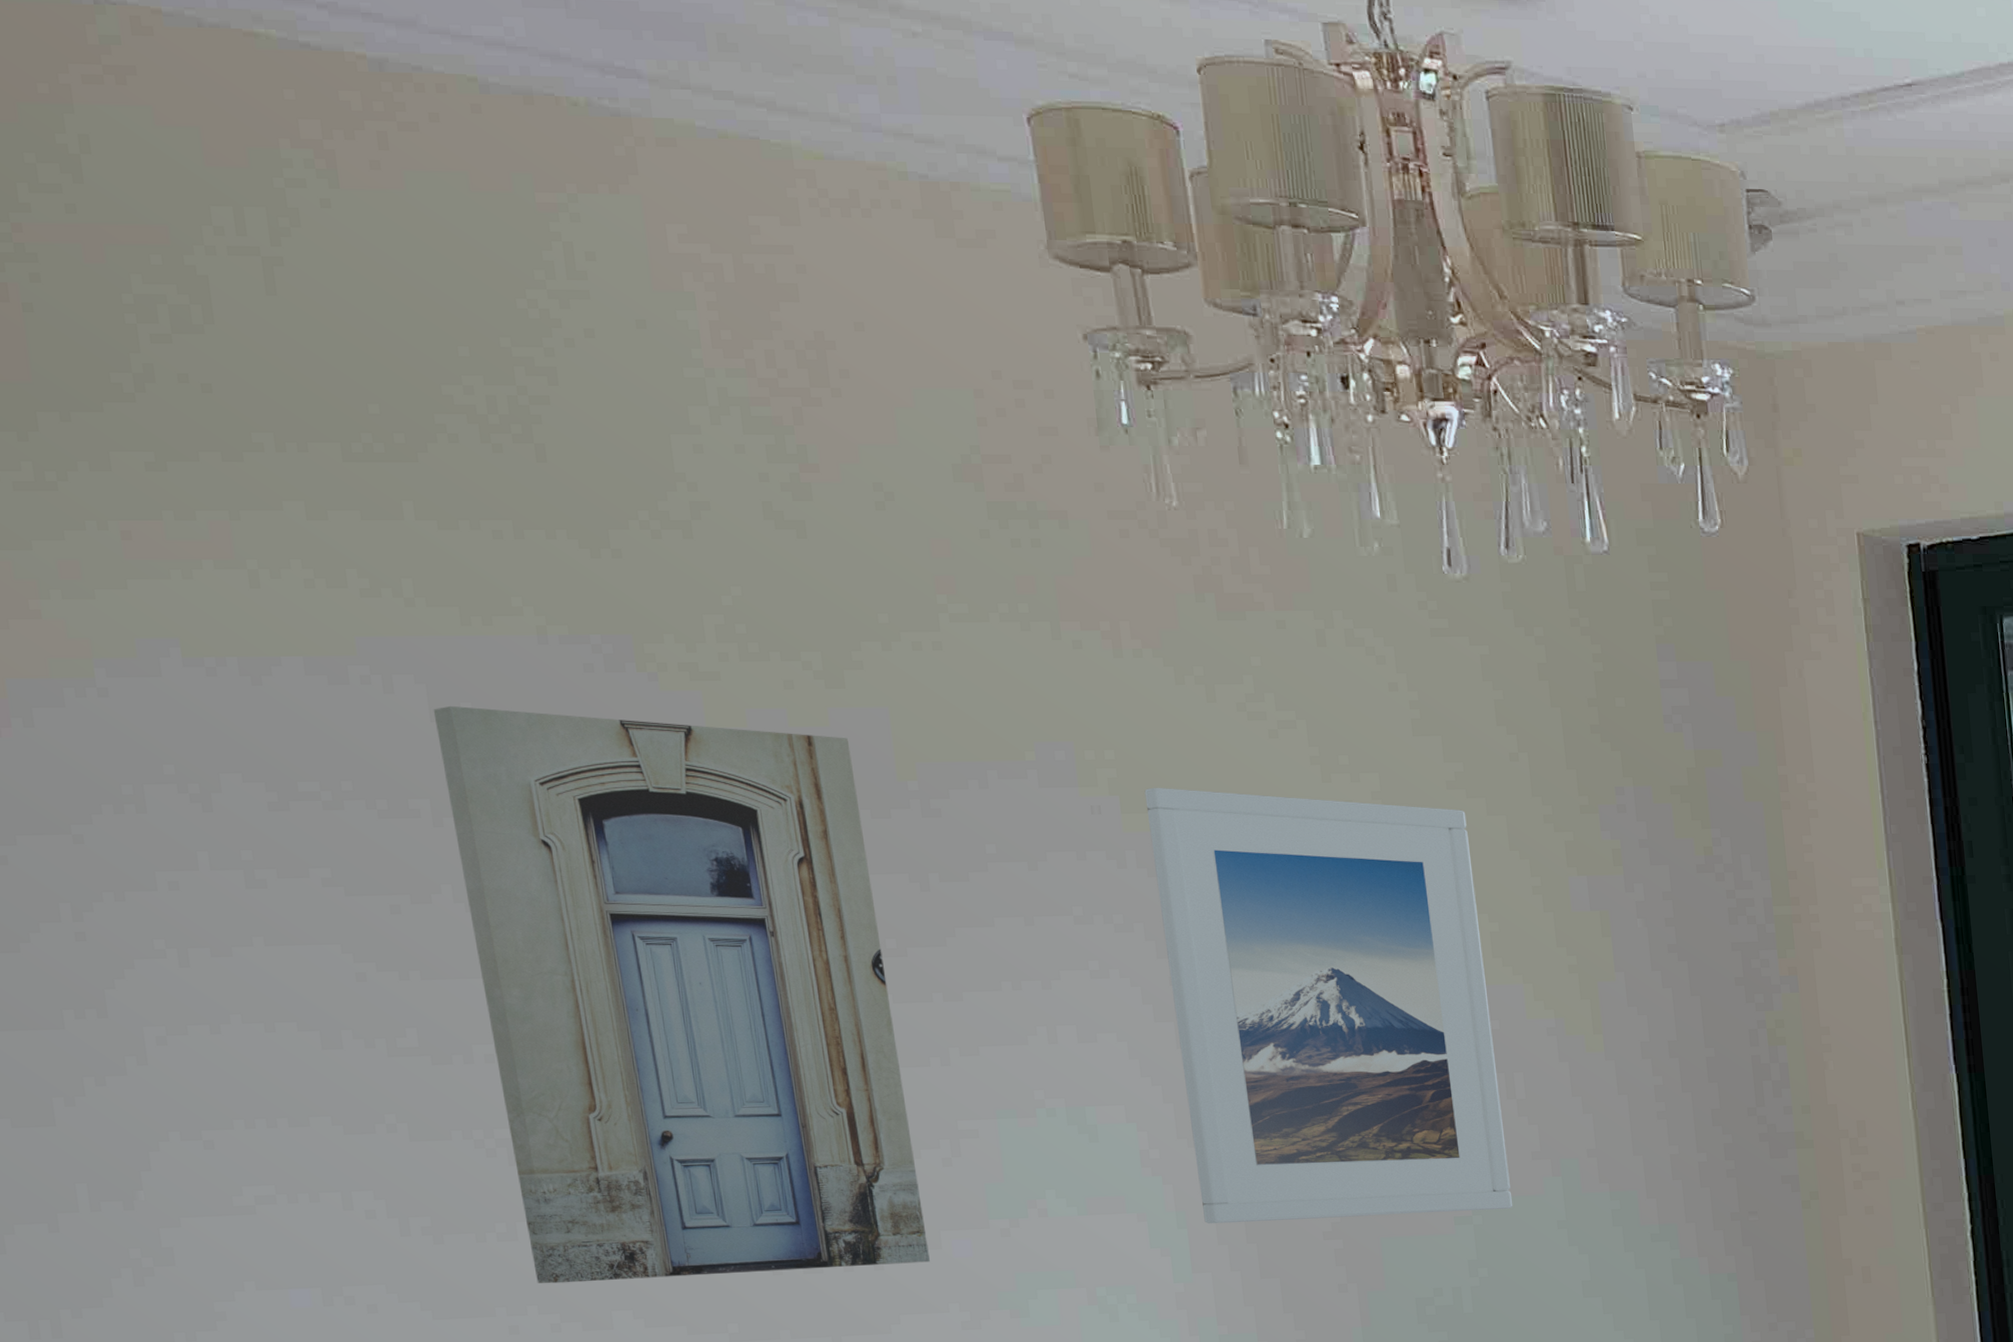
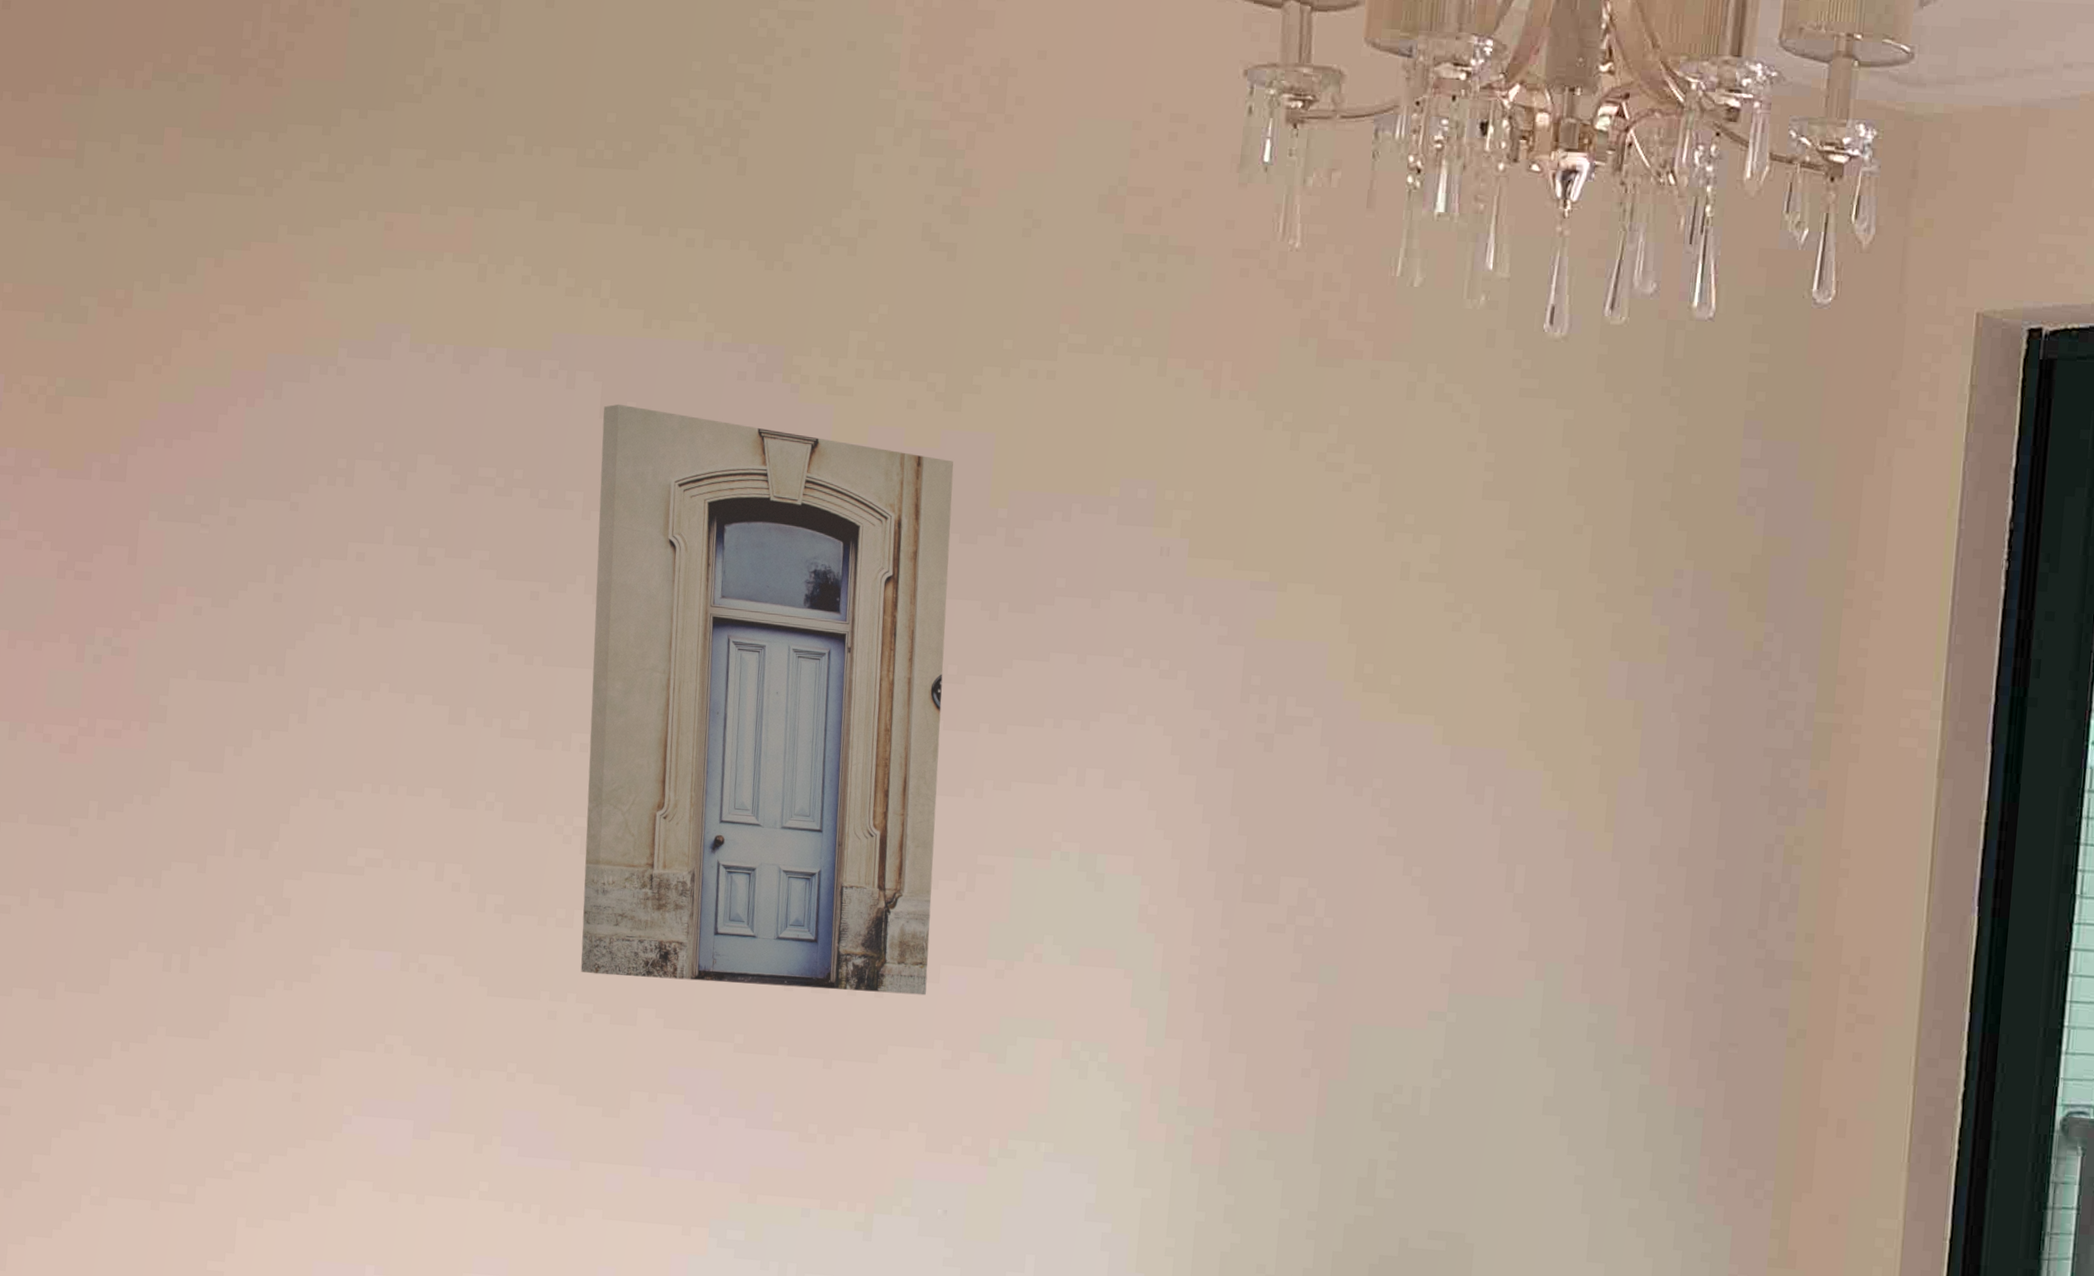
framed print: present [1144,787,1513,1224] -> none [1186,533,1519,1009]

